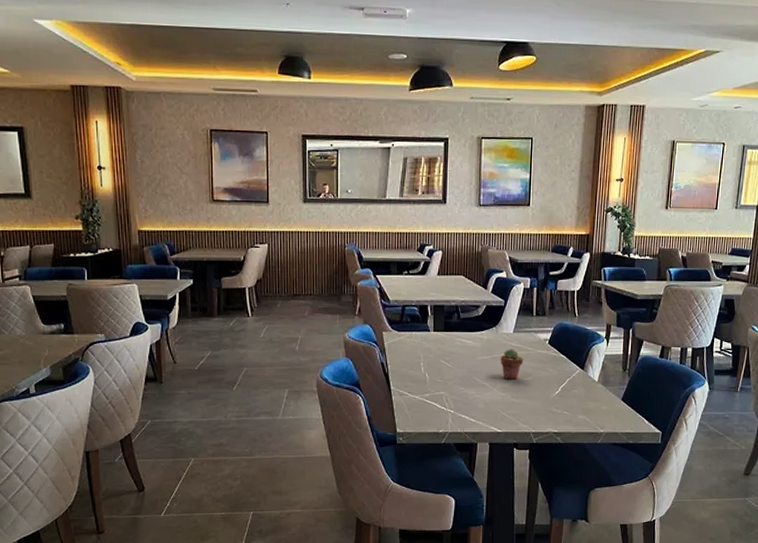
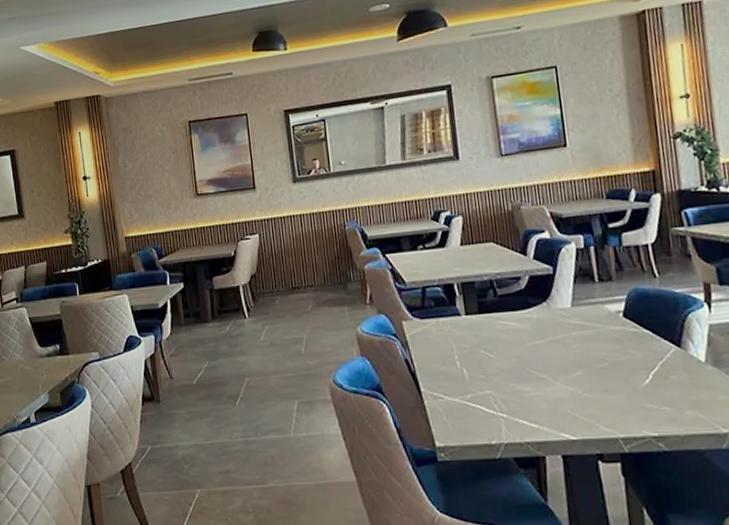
potted succulent: present [500,348,524,380] -> none [558,327,592,369]

